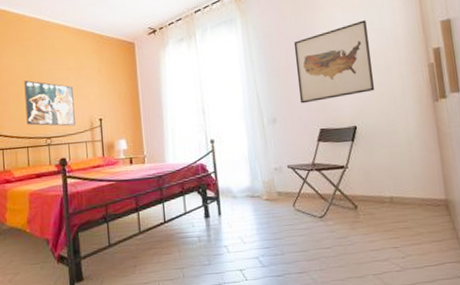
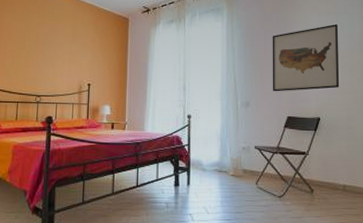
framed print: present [24,80,76,126] -> none [19,41,67,88]

